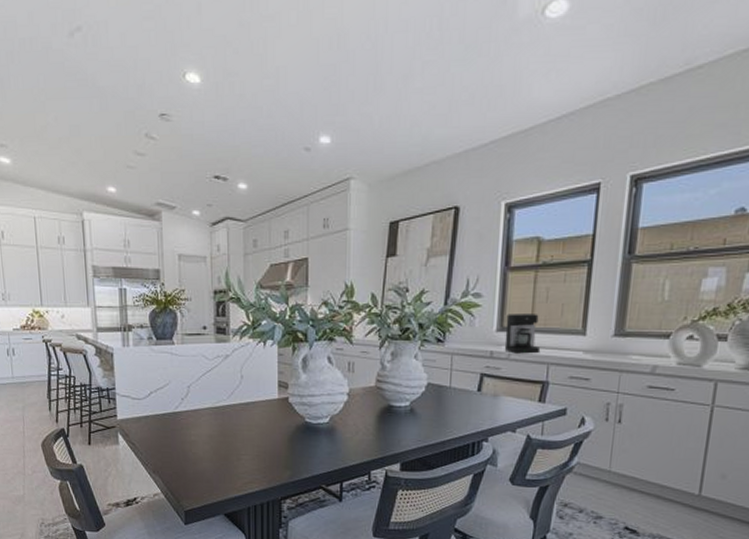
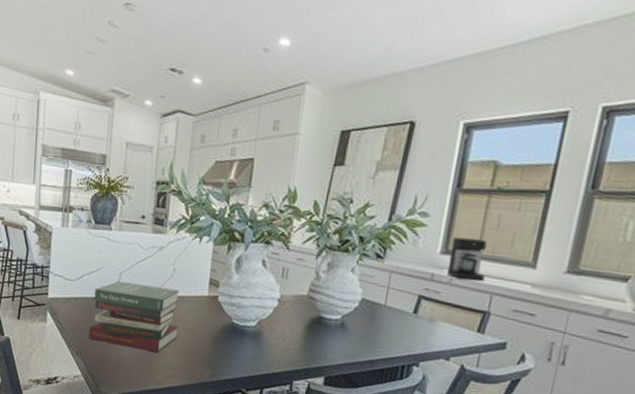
books: none [163,395,253,460] -> present [89,281,179,353]

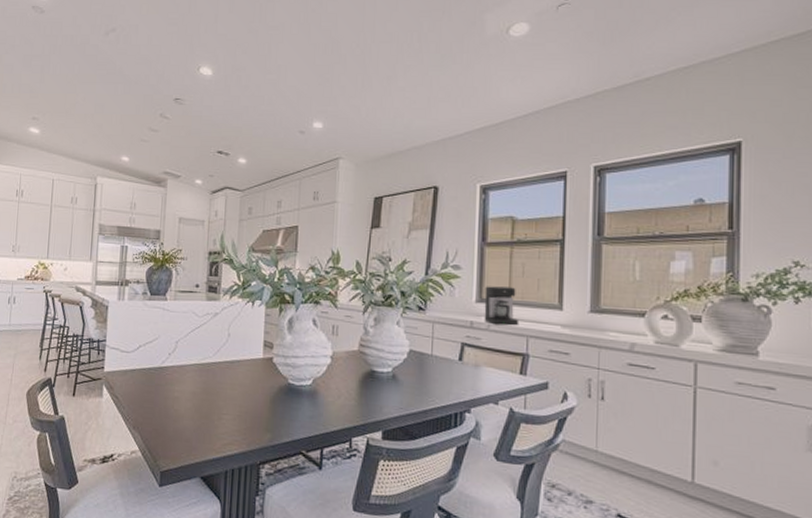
books: present [89,281,179,353] -> none [146,350,236,420]

